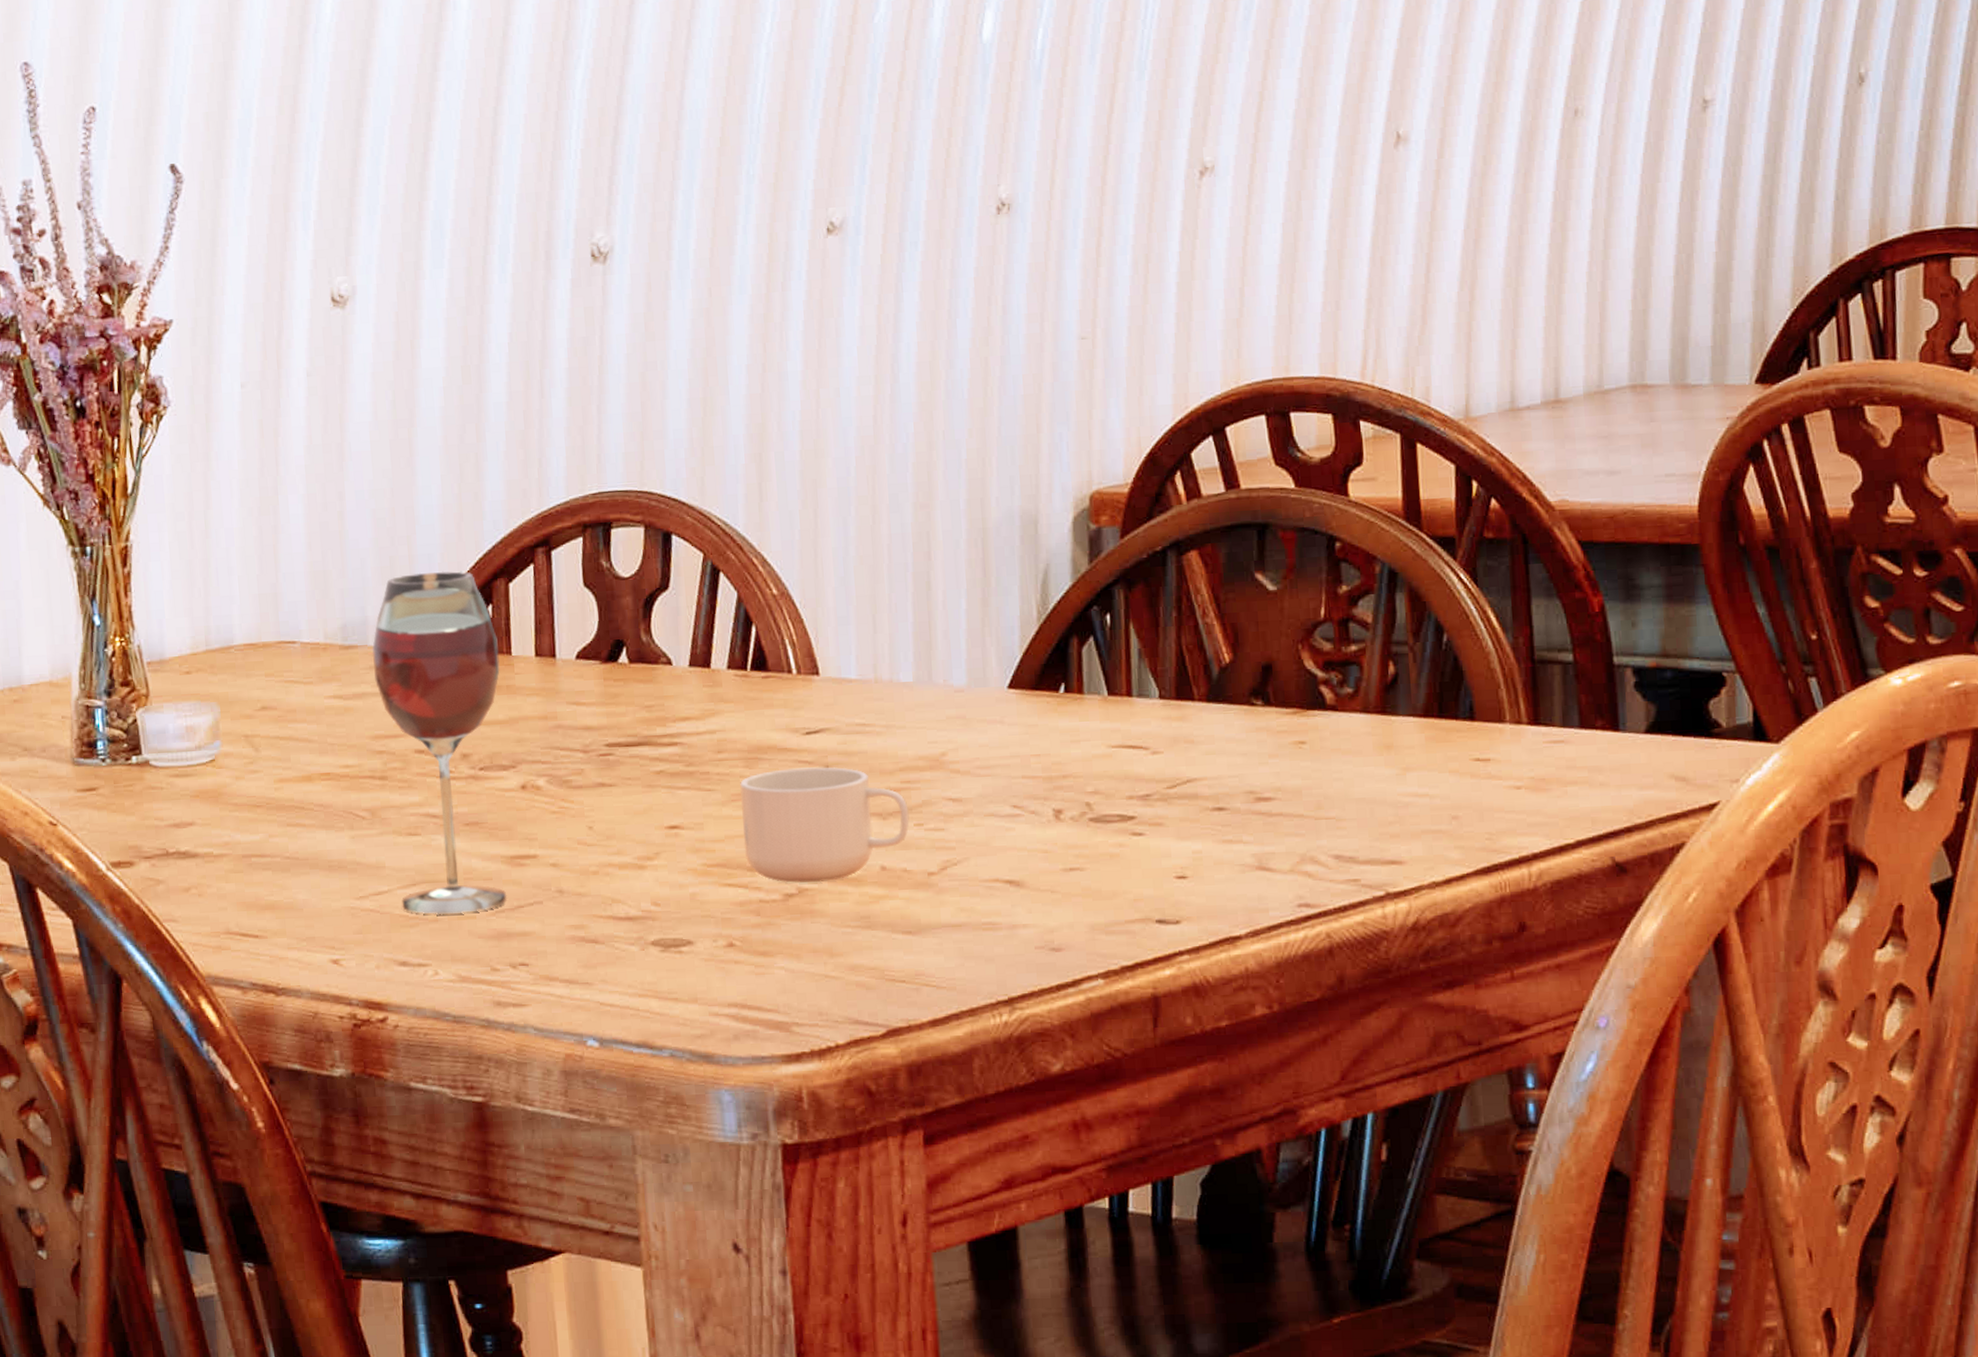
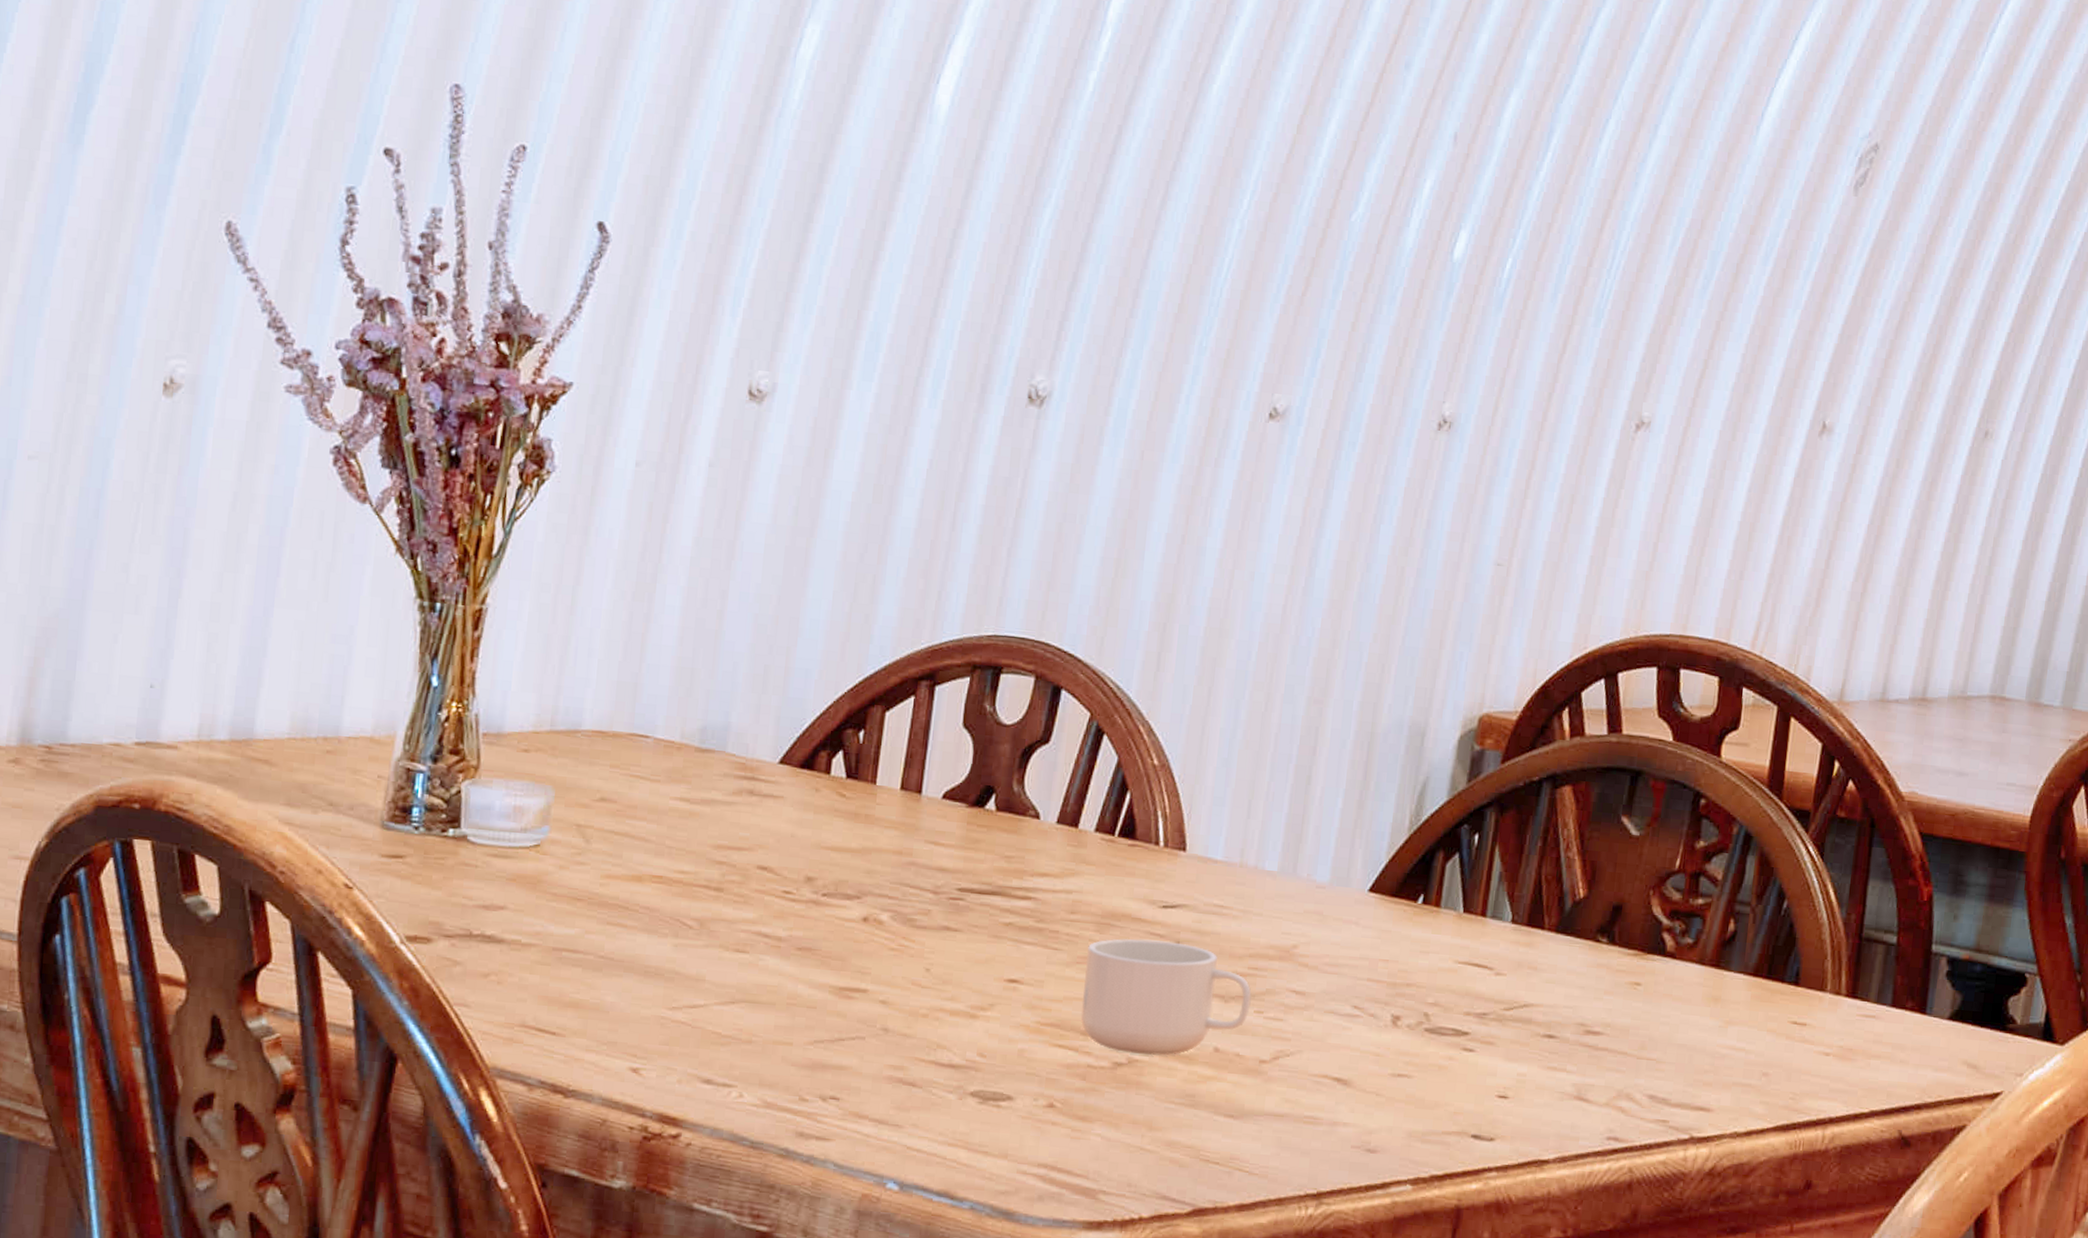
wineglass: present [371,571,507,915] -> none [716,686,864,1039]

